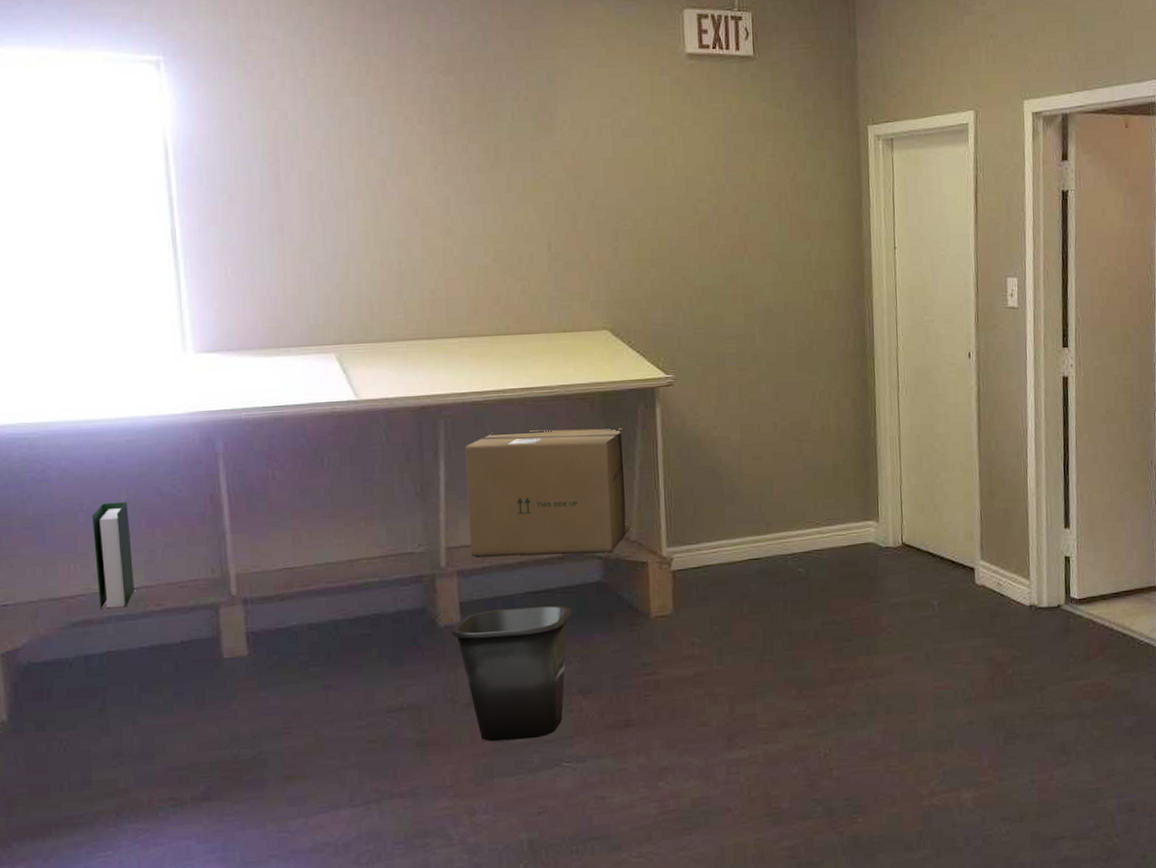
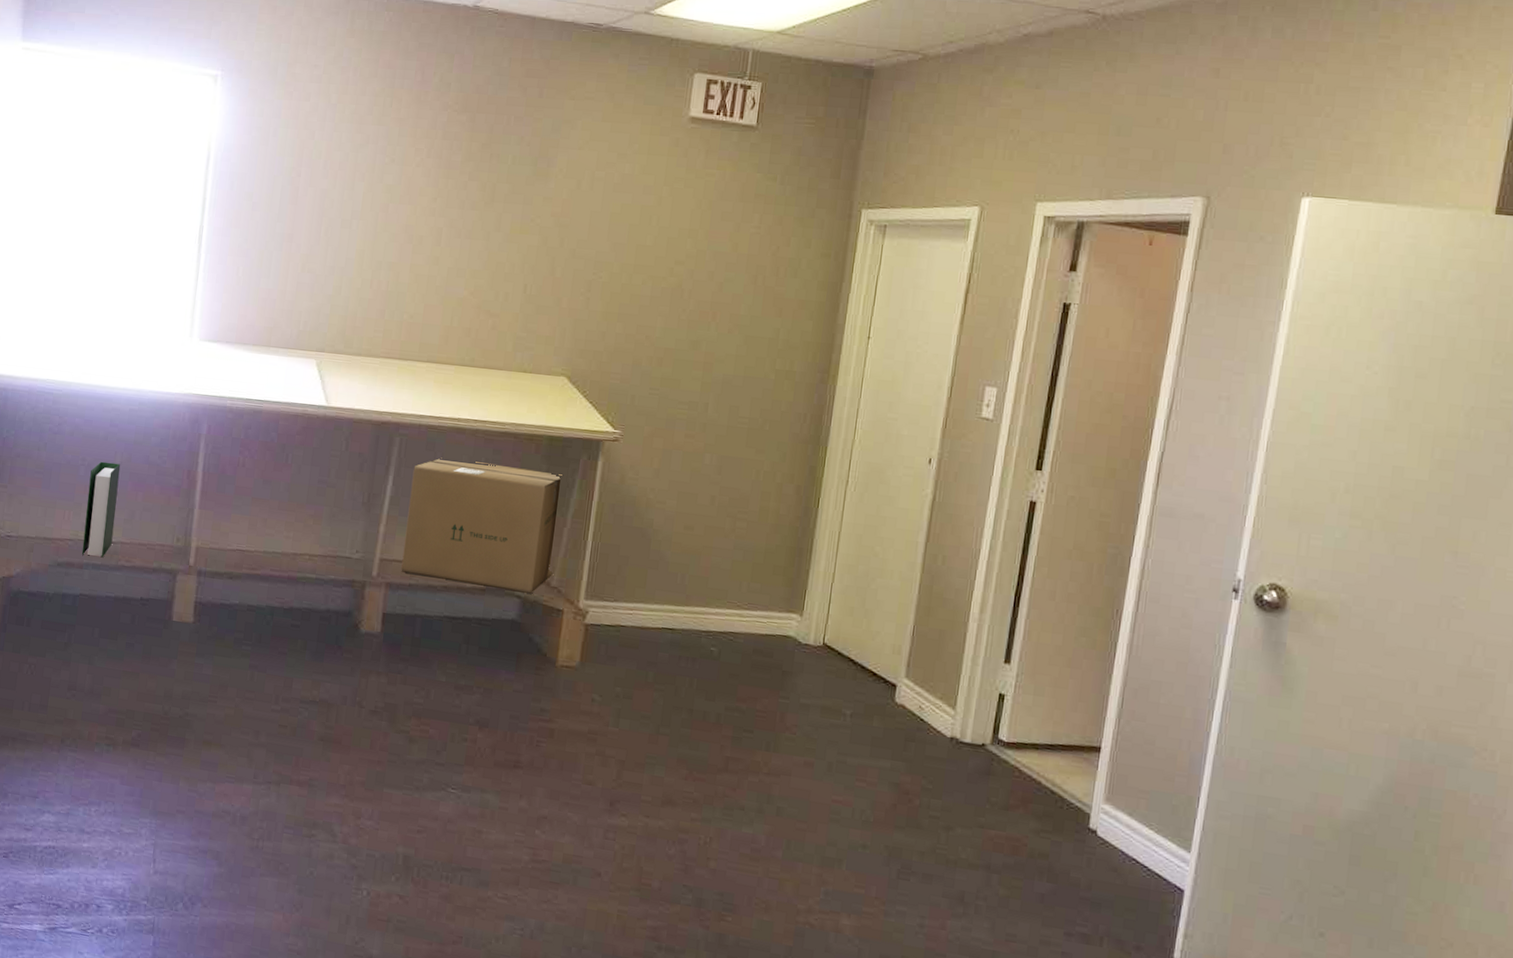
waste bin: present [450,605,573,742] -> none [369,625,484,759]

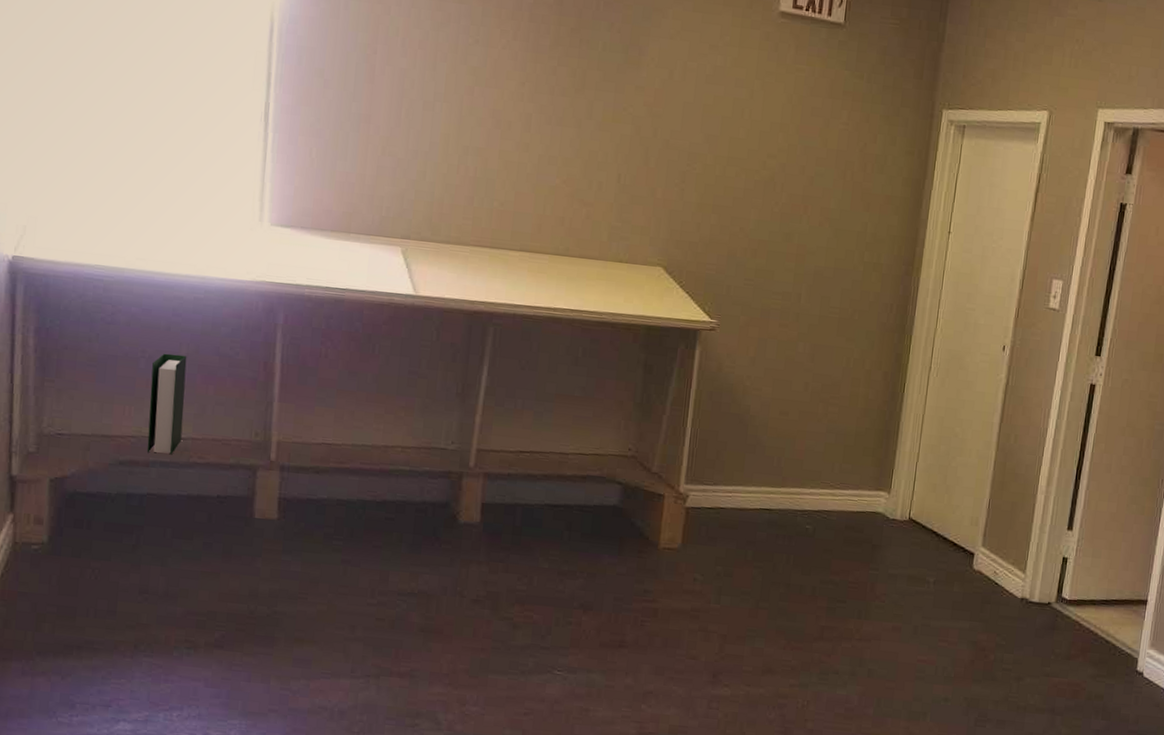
box: present [401,457,562,594] -> none [499,347,661,480]

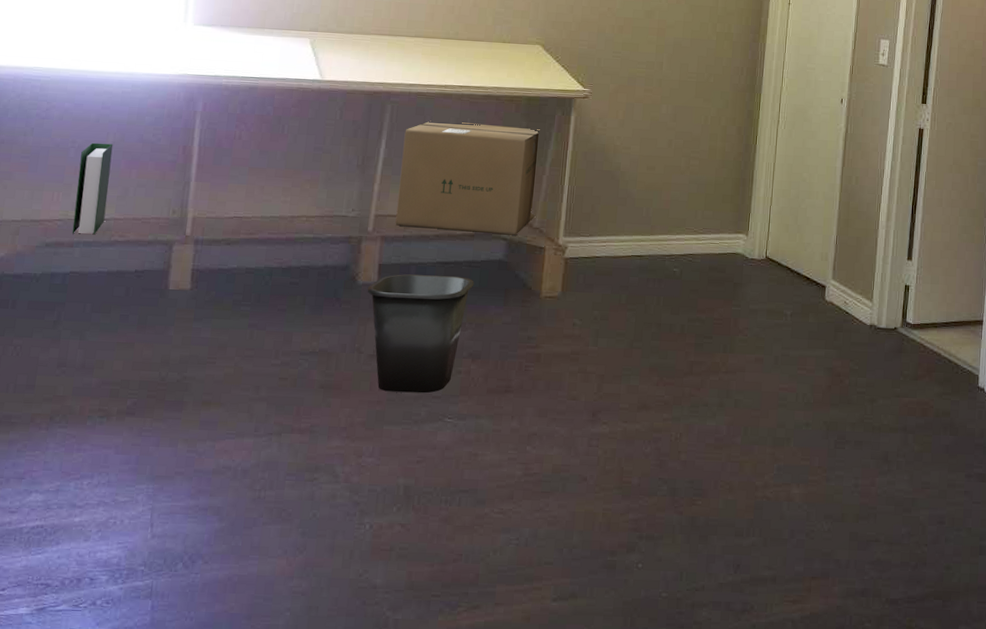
waste bin: none [469,515,586,644] -> present [367,274,475,394]
box: none [499,347,661,480] -> present [395,120,540,235]

